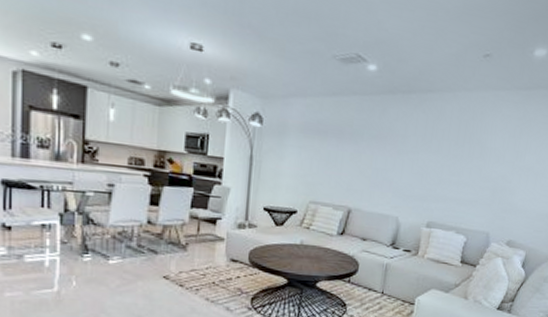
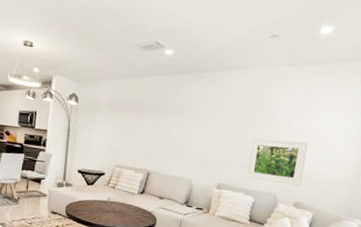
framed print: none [457,170,522,223] -> present [246,138,308,186]

